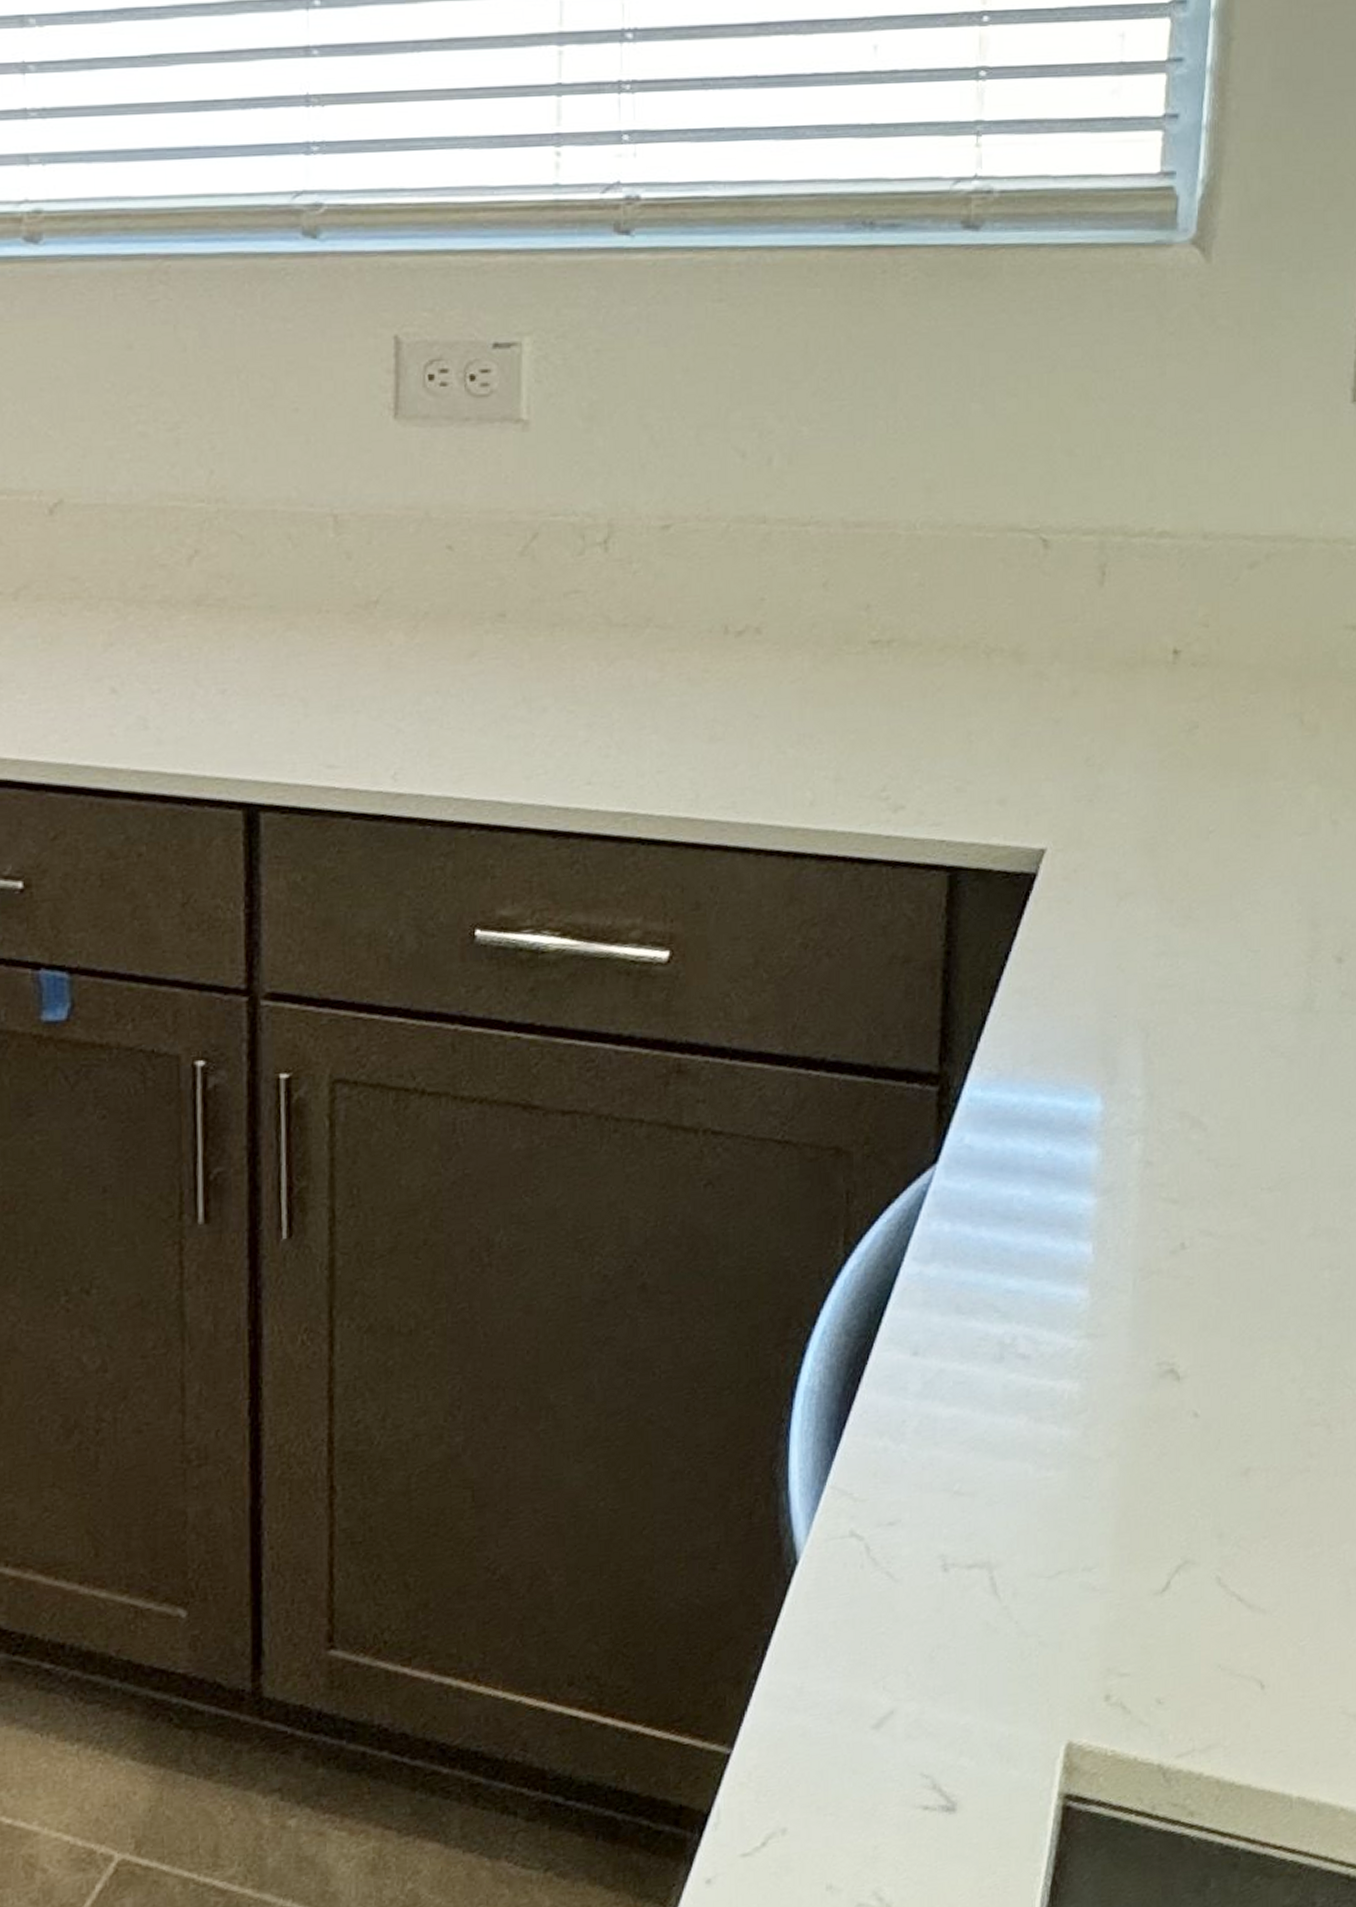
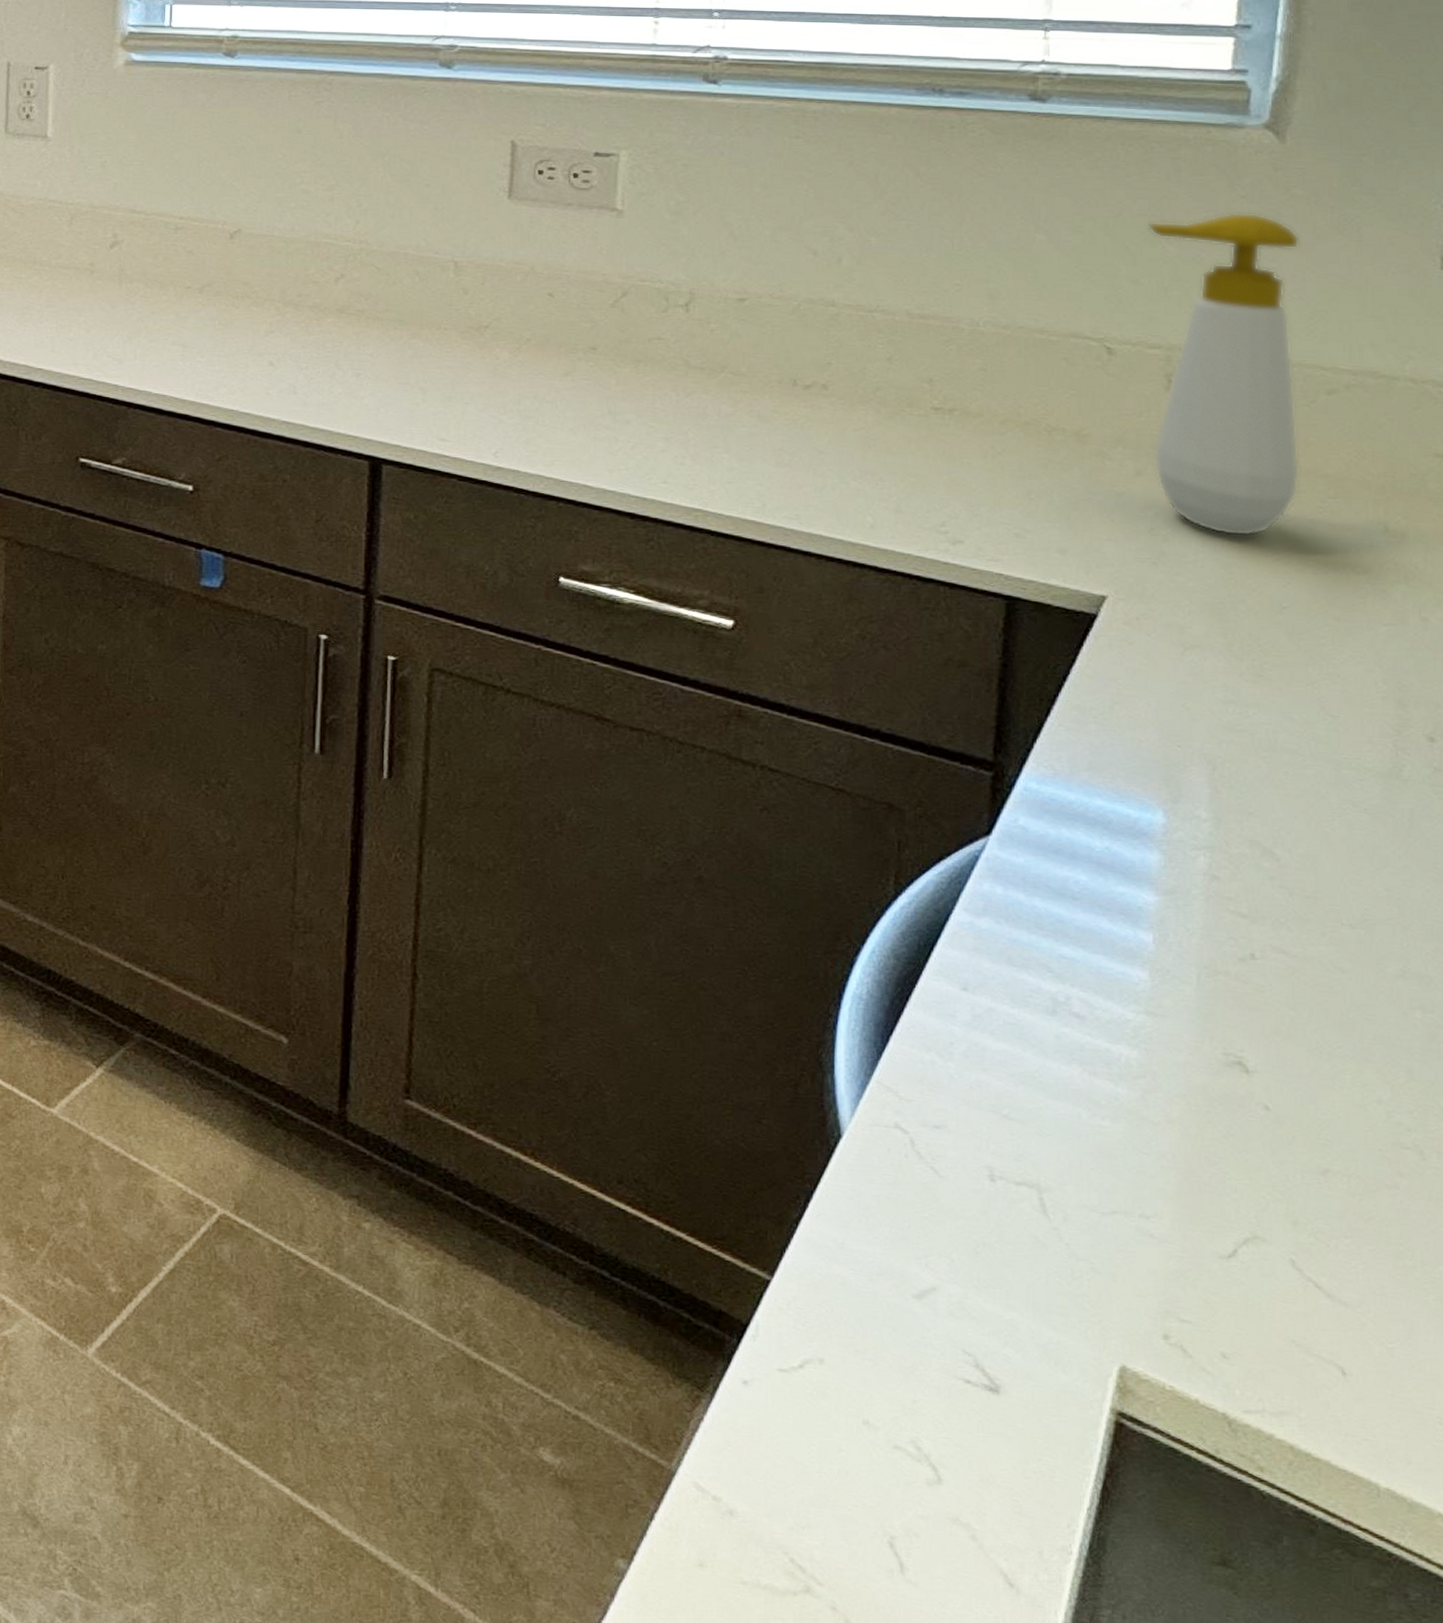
soap bottle: none [1080,353,1225,755] -> present [1147,212,1300,537]

